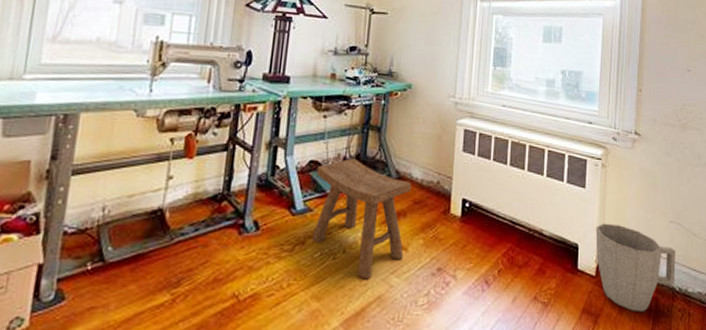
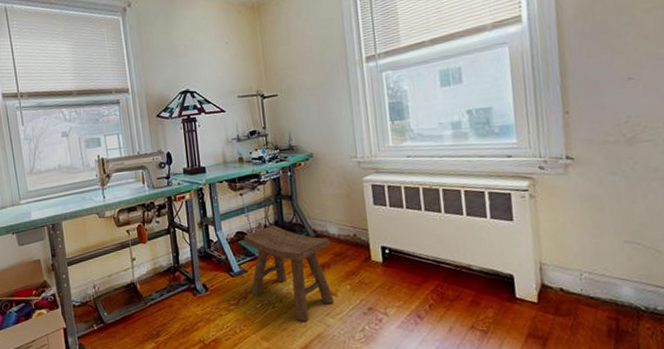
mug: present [595,223,676,313] -> none [531,251,639,333]

